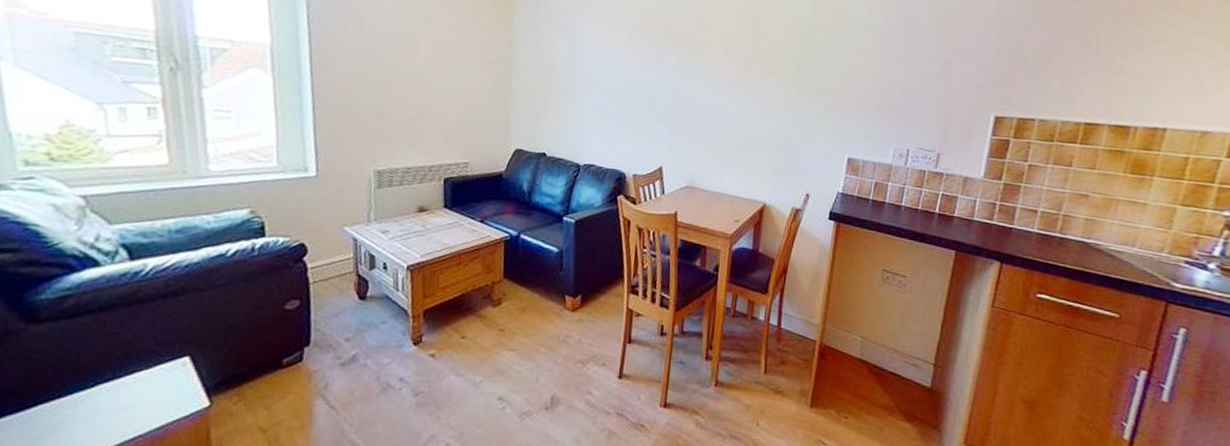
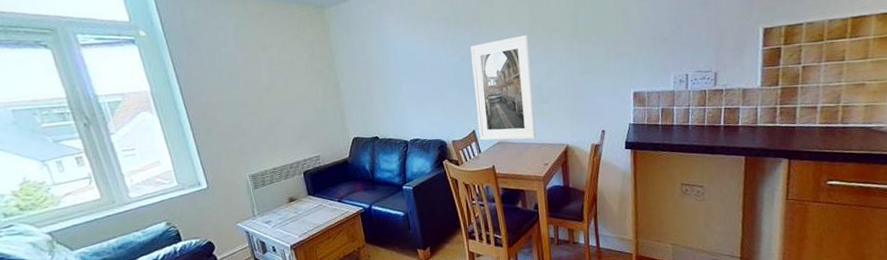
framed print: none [665,70,743,190] -> present [470,34,537,141]

